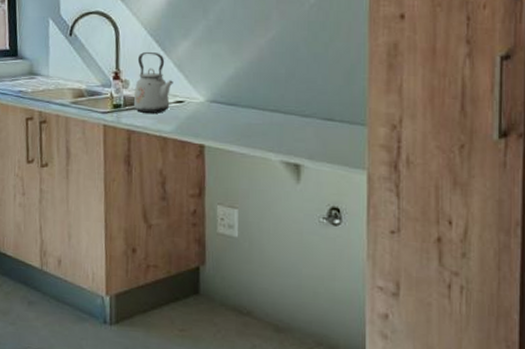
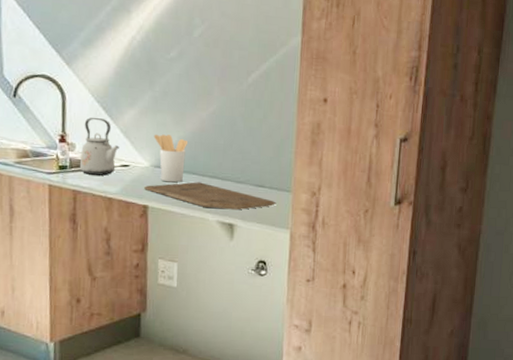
cutting board: none [200,117,349,148] -> present [144,182,277,210]
utensil holder: none [208,66,246,119] -> present [153,134,189,183]

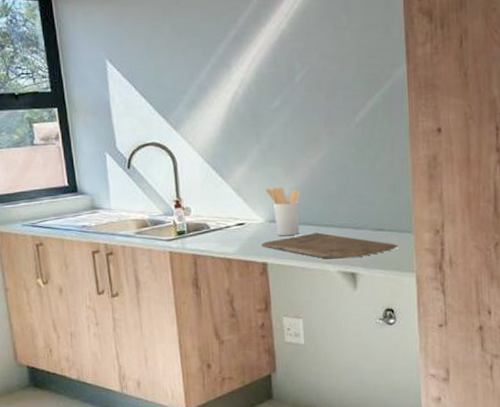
kettle: present [79,117,119,176] -> none [196,178,233,237]

